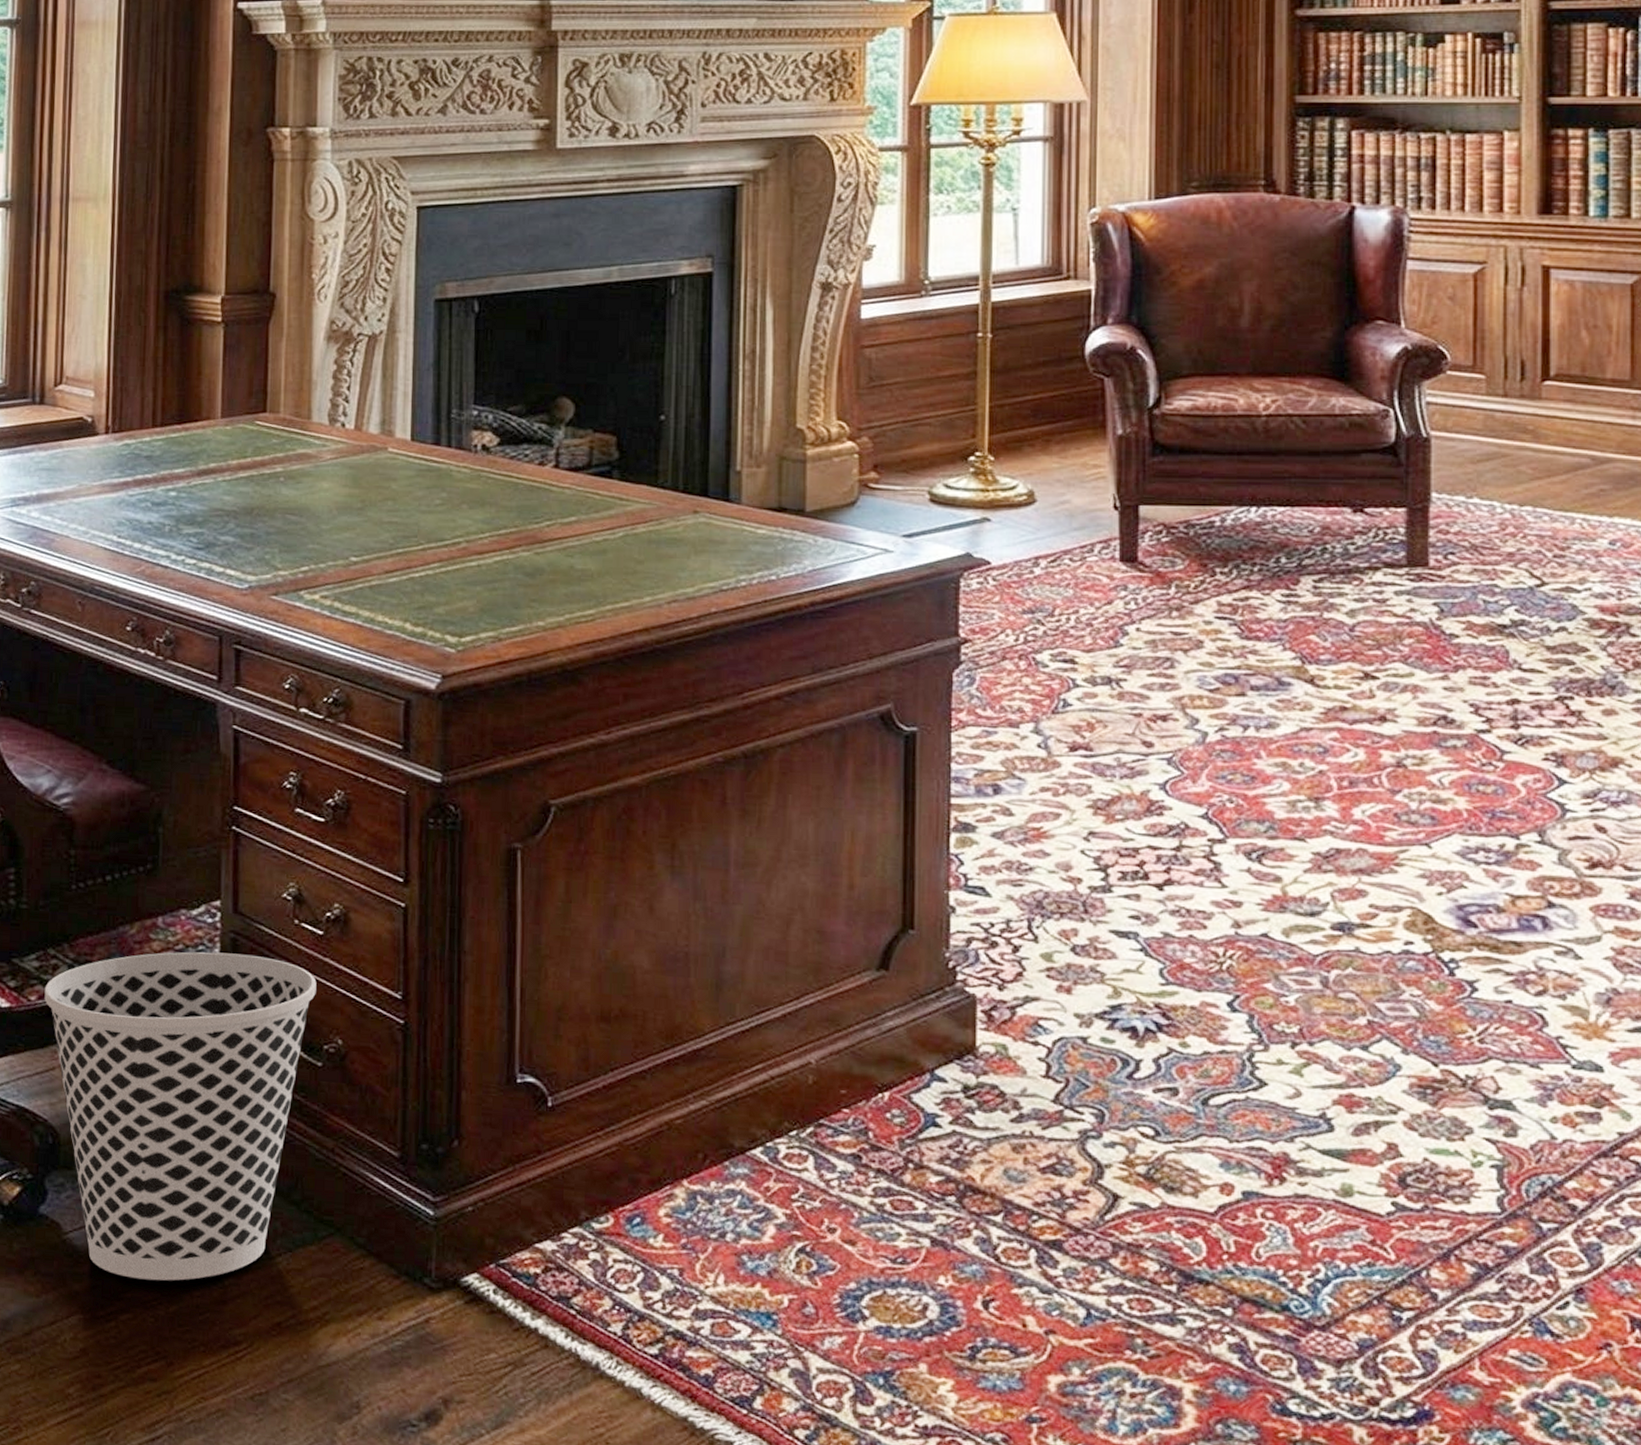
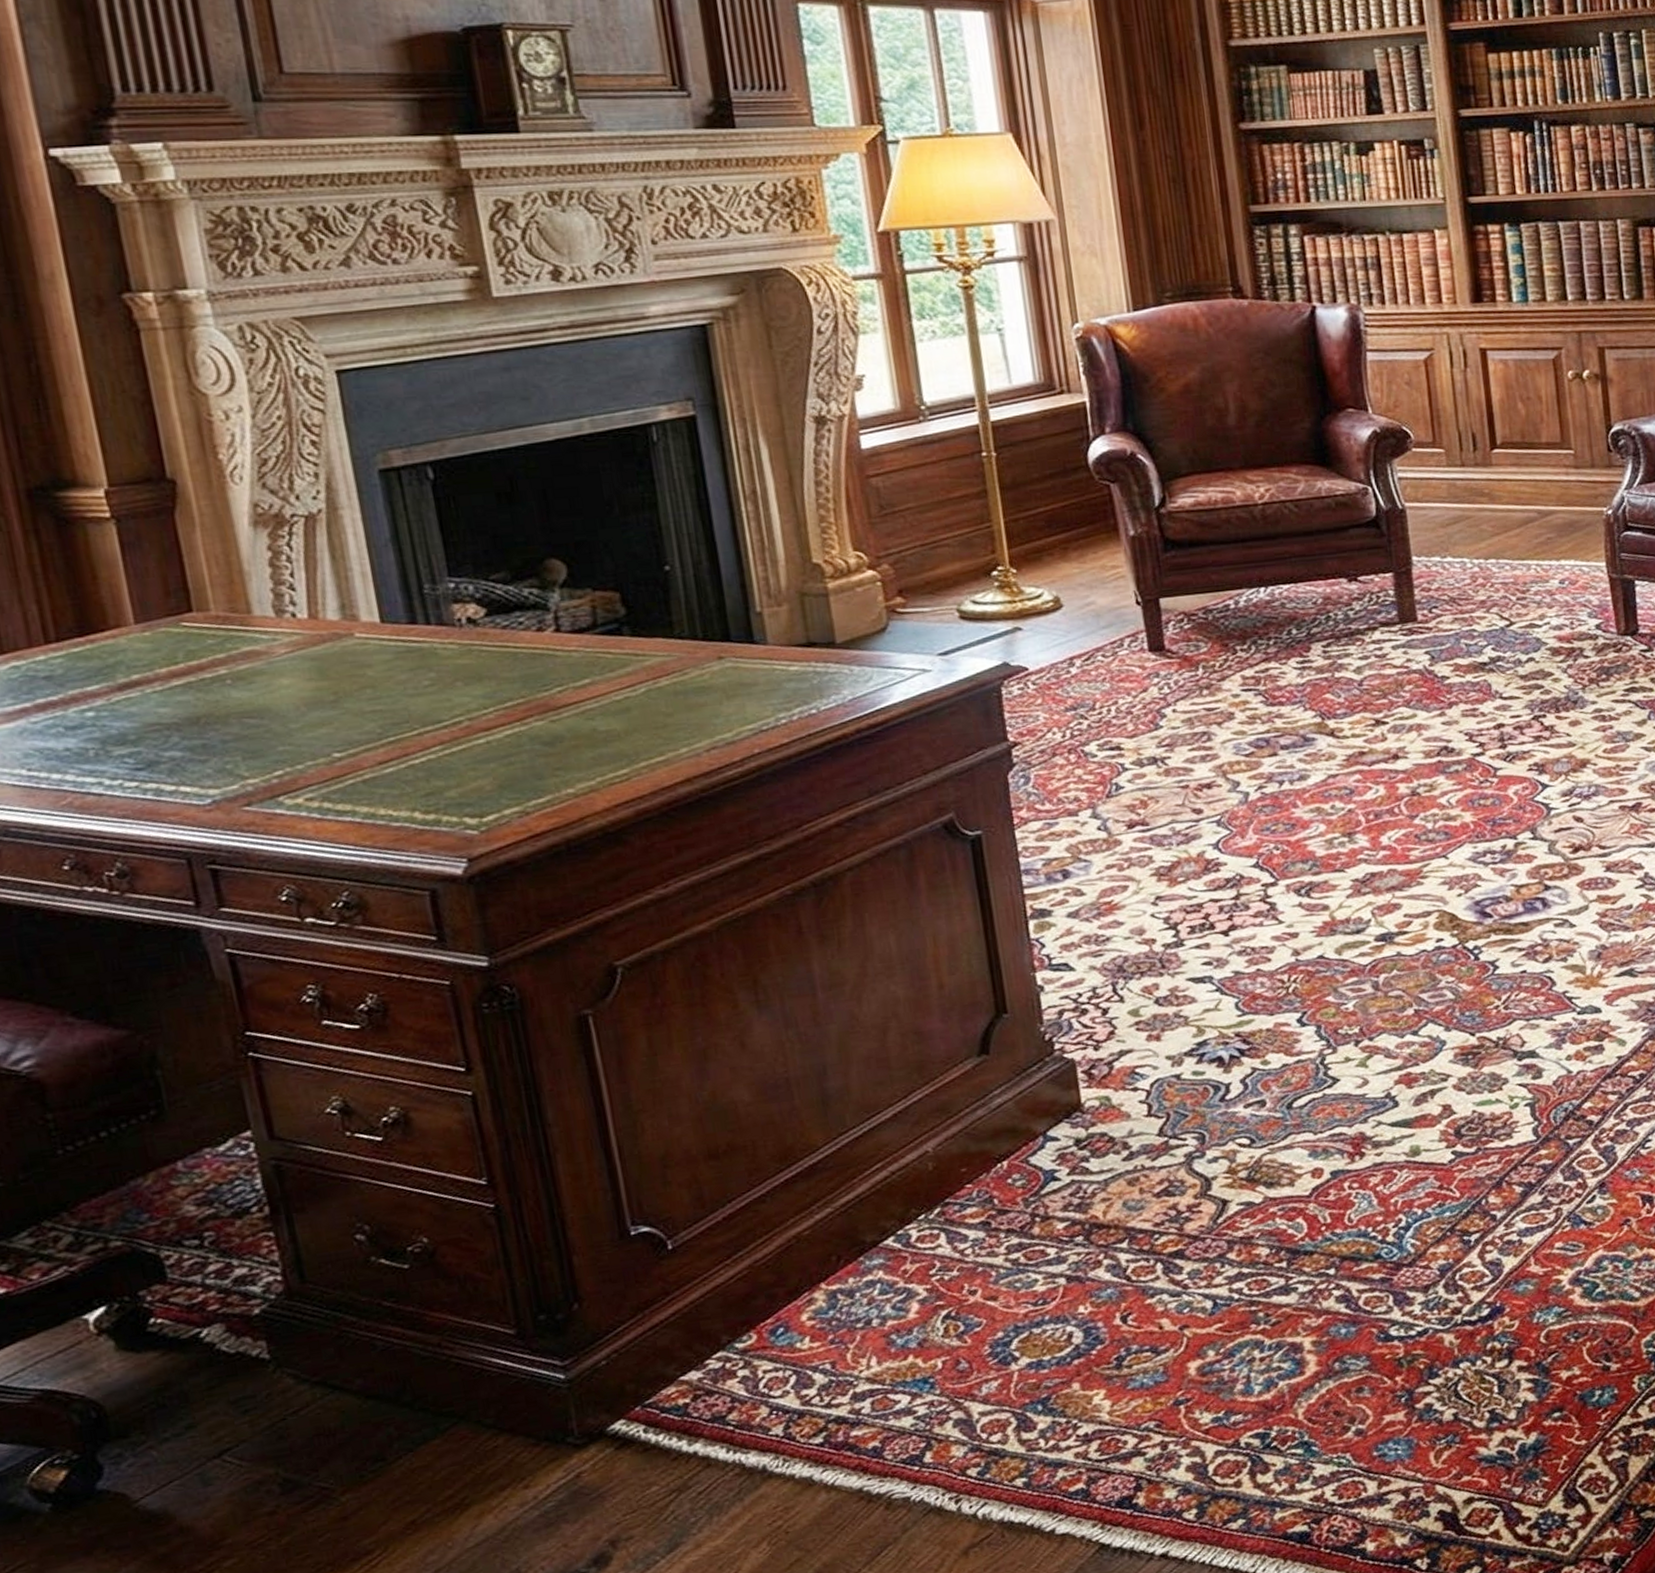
wastebasket: present [44,952,317,1281] -> none [47,1175,387,1526]

